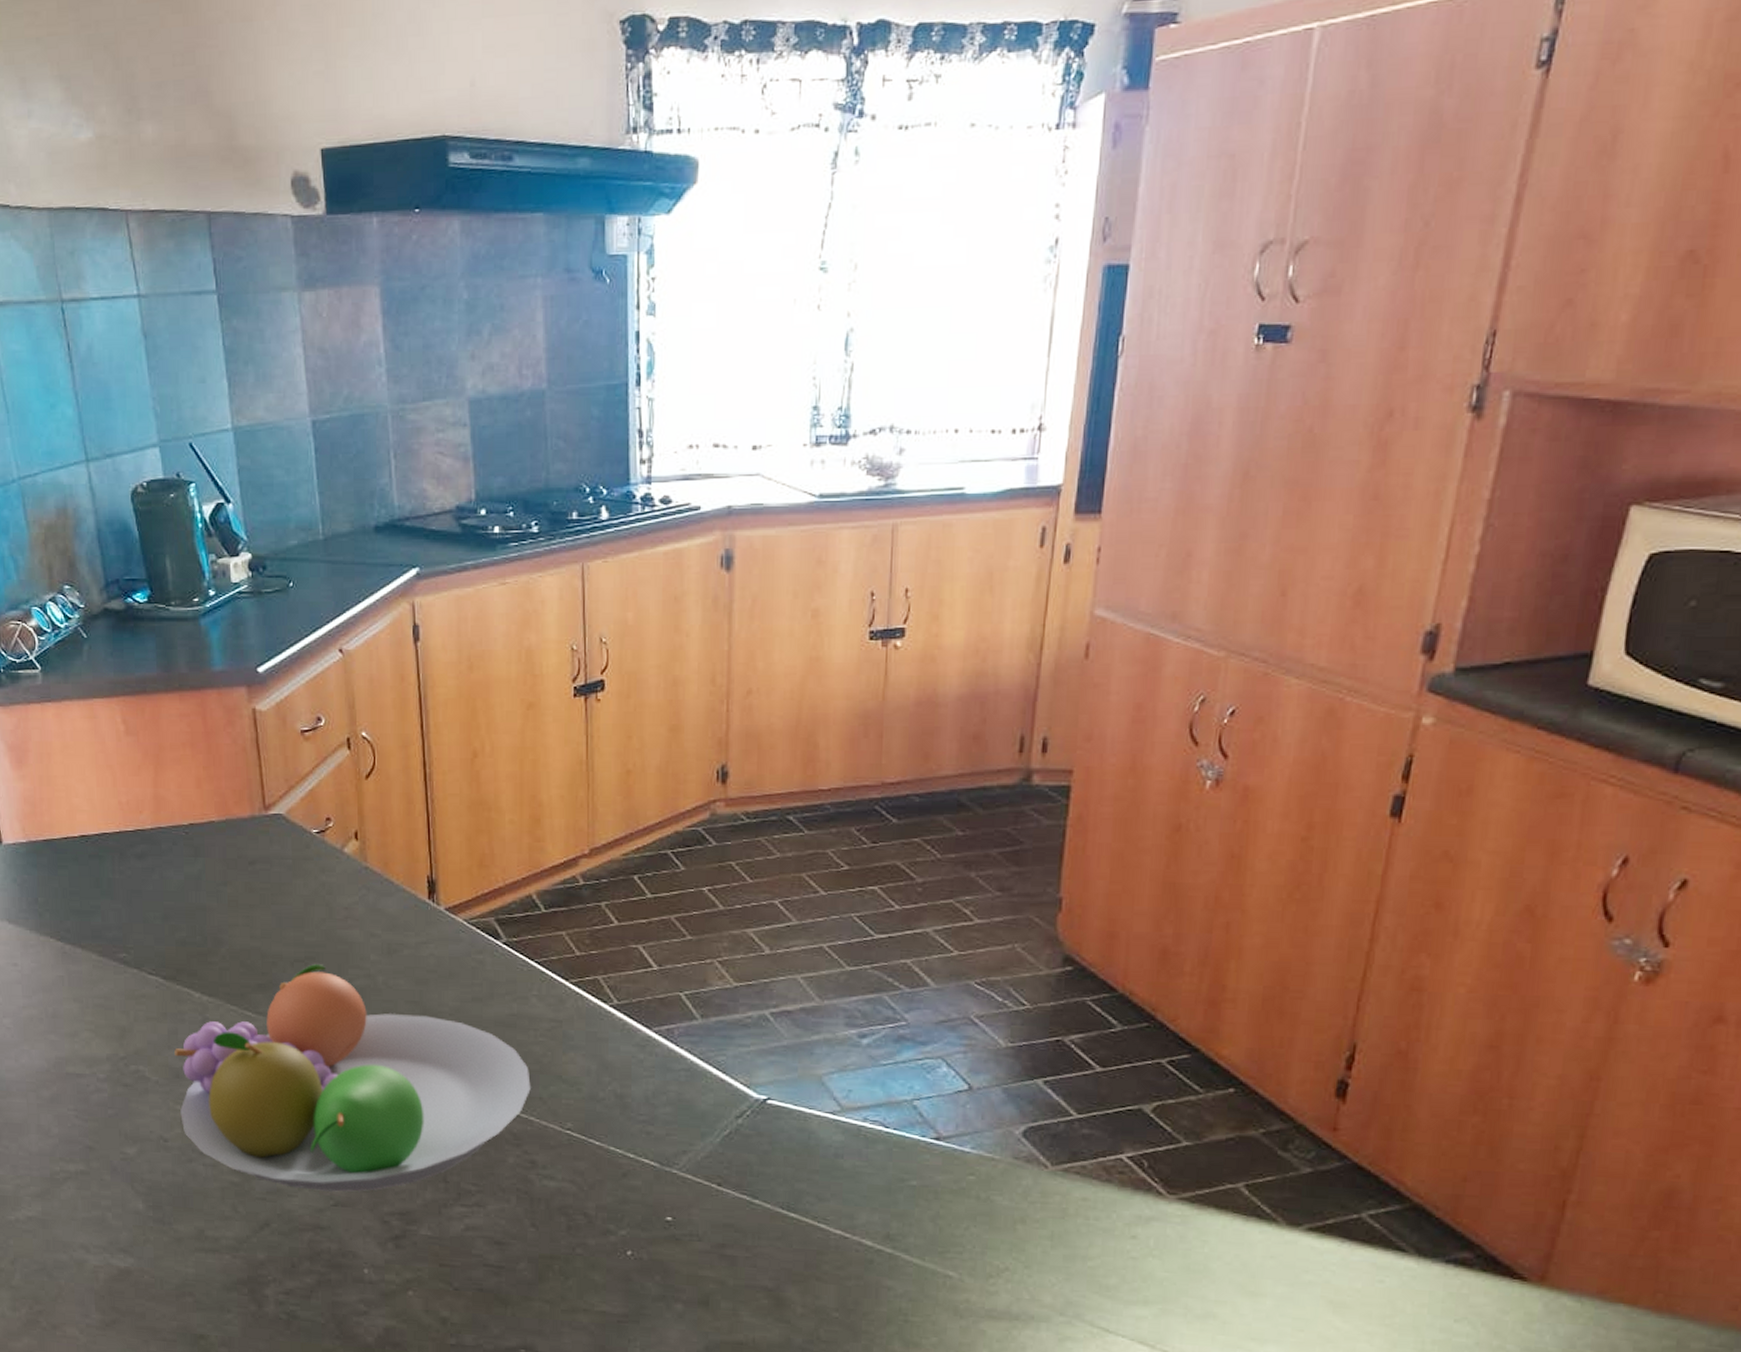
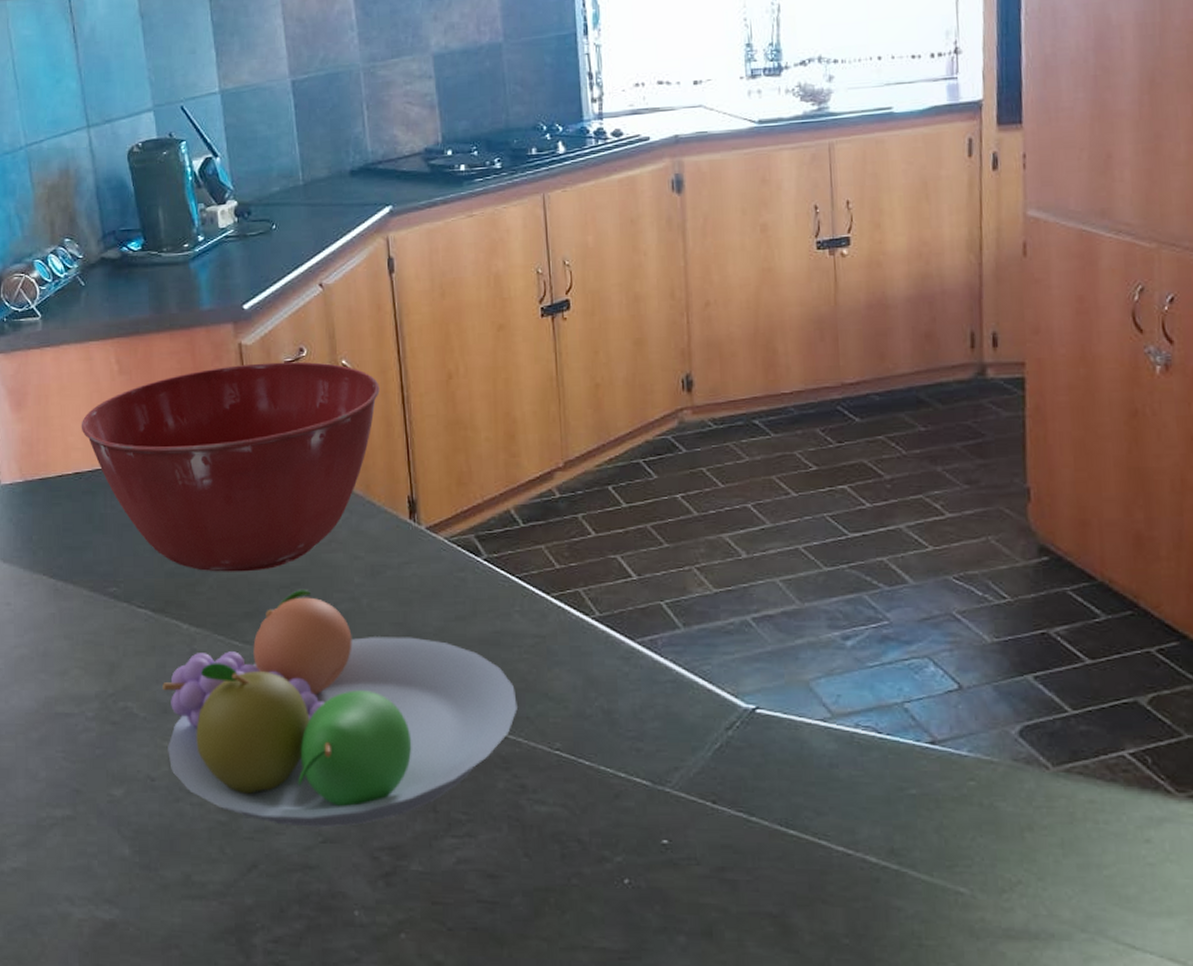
mixing bowl: none [86,731,401,944] -> present [81,361,380,572]

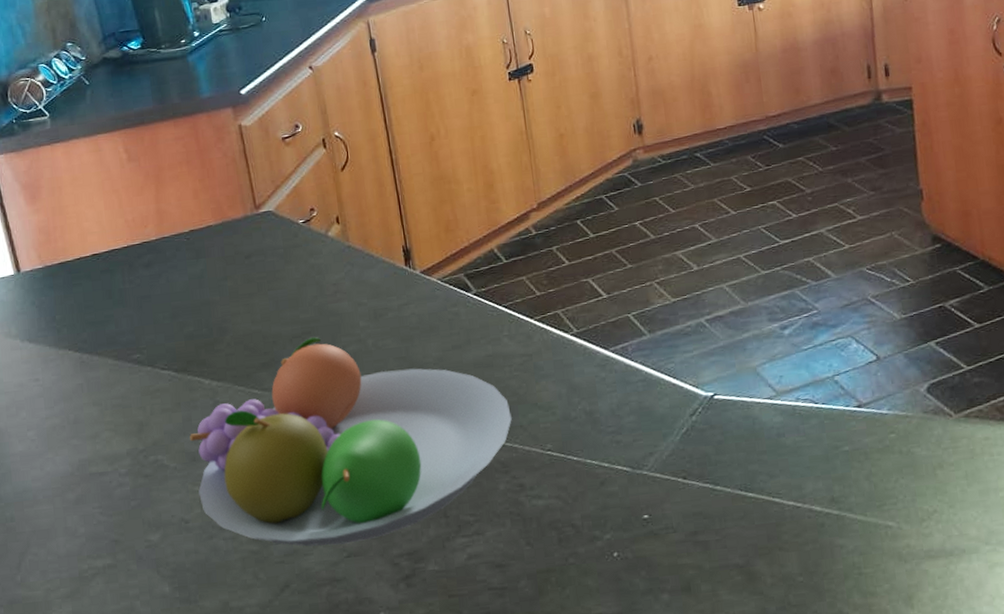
mixing bowl: present [81,361,380,572] -> none [95,136,371,331]

